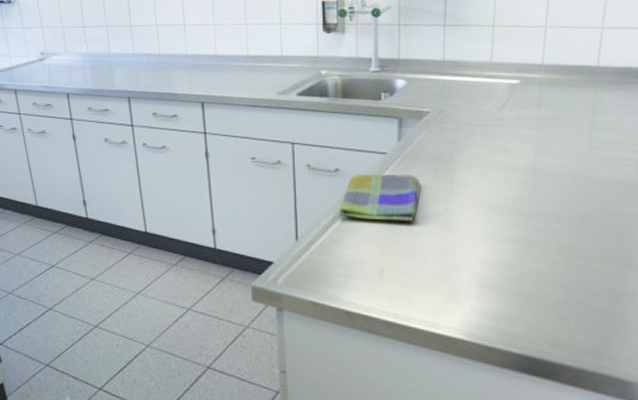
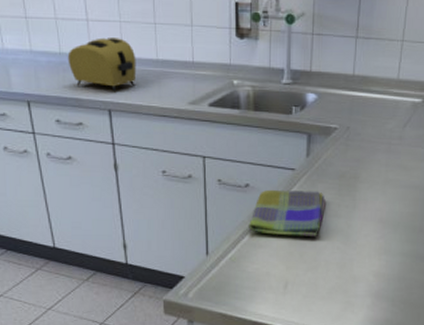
toaster: none [166,38,228,87] -> present [67,37,137,92]

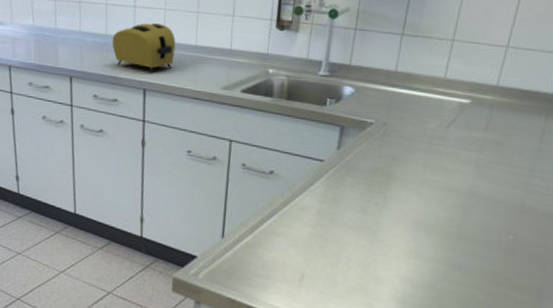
dish towel: present [249,189,326,238] -> none [269,178,354,232]

